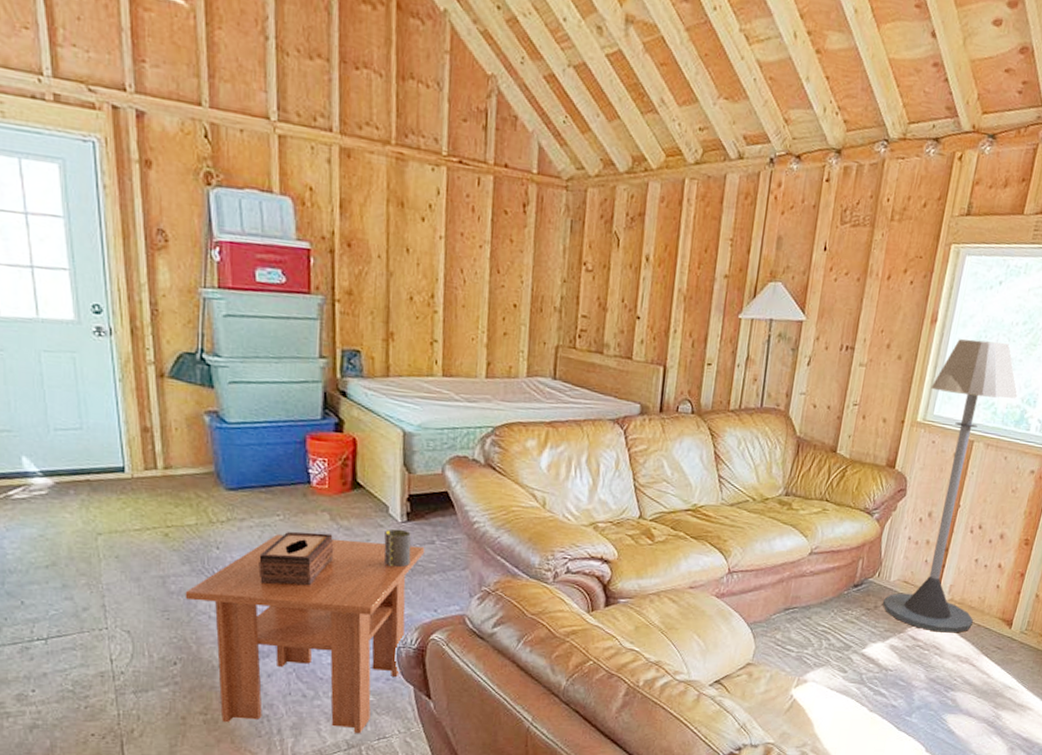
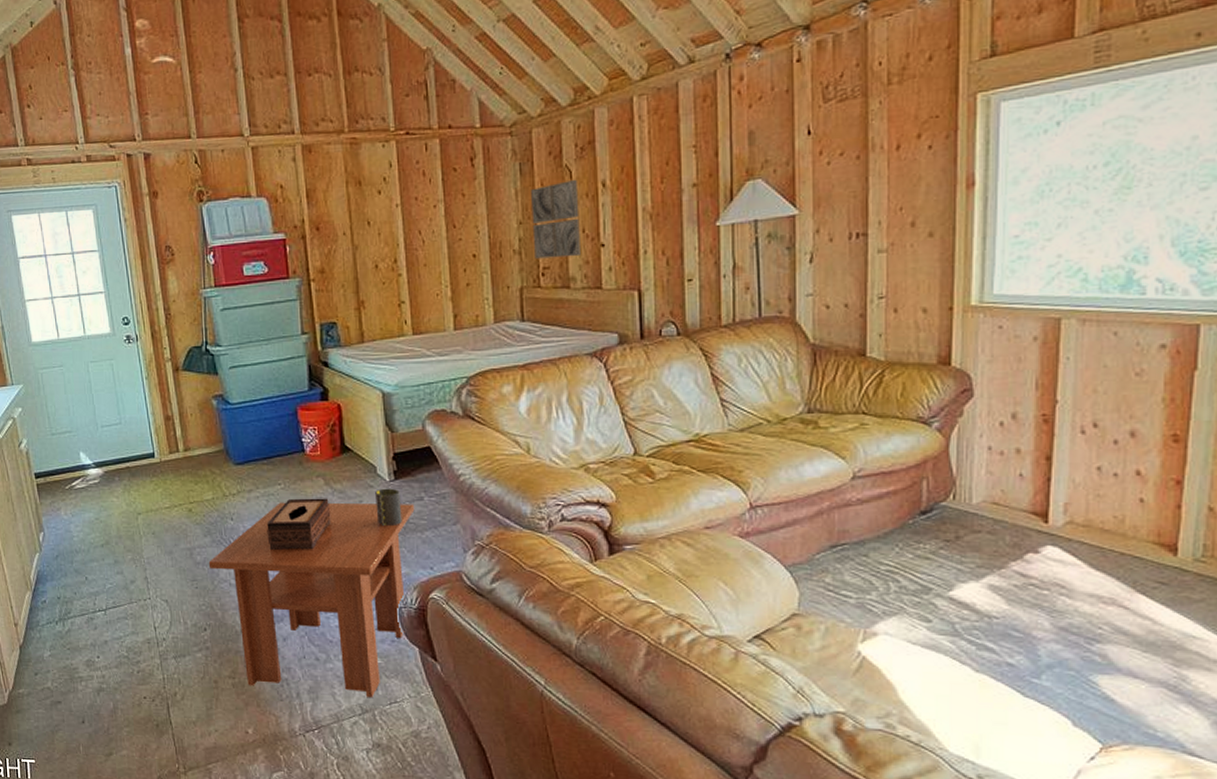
wall art: none [574,247,624,325] -> present [531,179,580,259]
floor lamp: present [883,339,1018,633] -> none [968,192,1117,566]

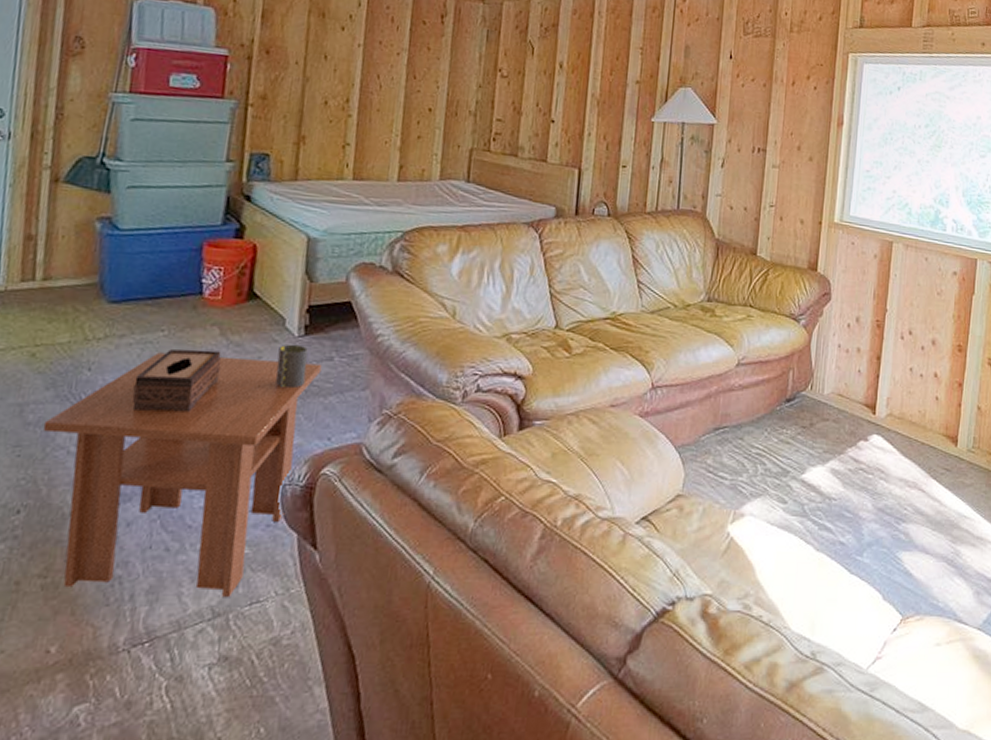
wall art: present [531,179,580,259] -> none [488,55,538,128]

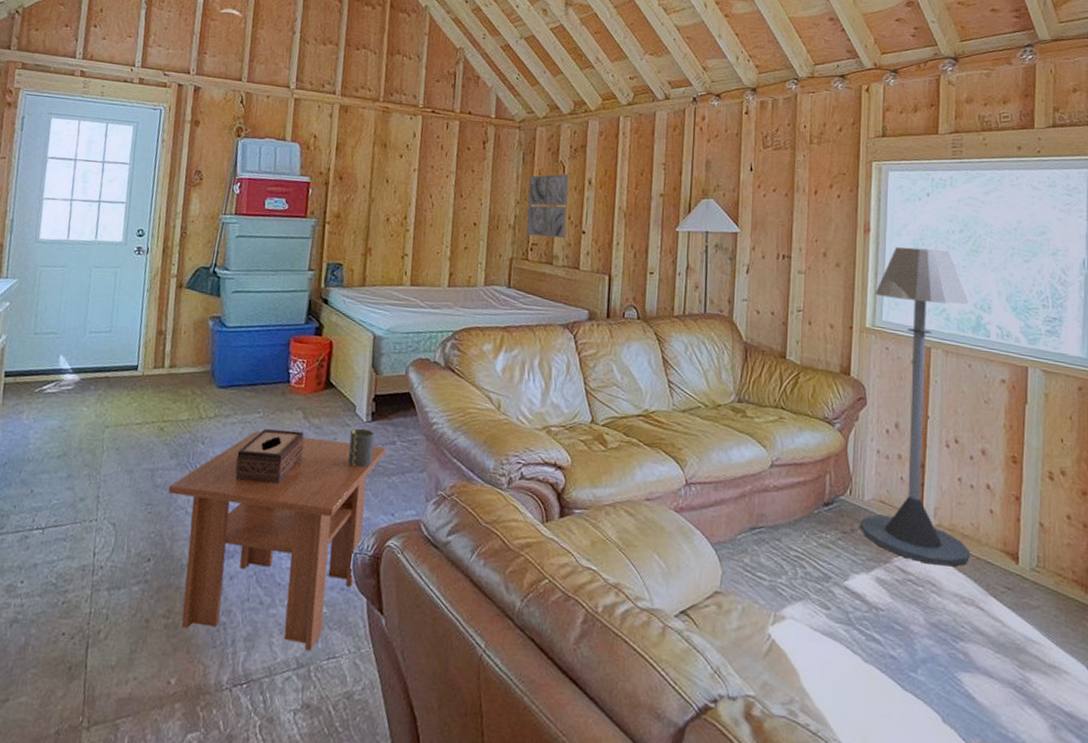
wall art: none [488,55,538,128] -> present [526,173,569,239]
floor lamp: none [819,141,930,453] -> present [860,247,970,567]

